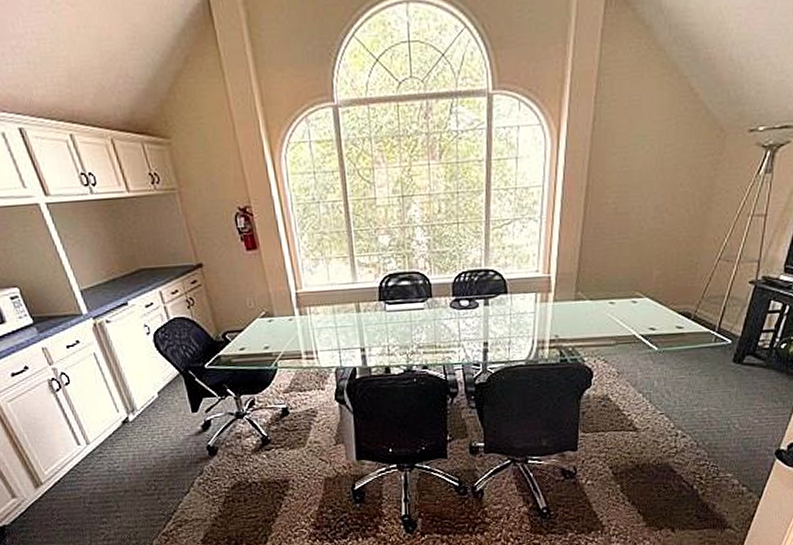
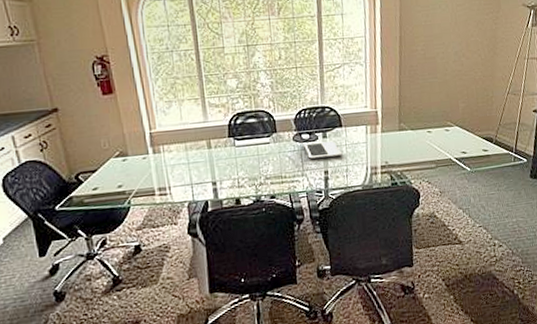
laptop: none [449,283,506,329] -> present [291,119,343,159]

